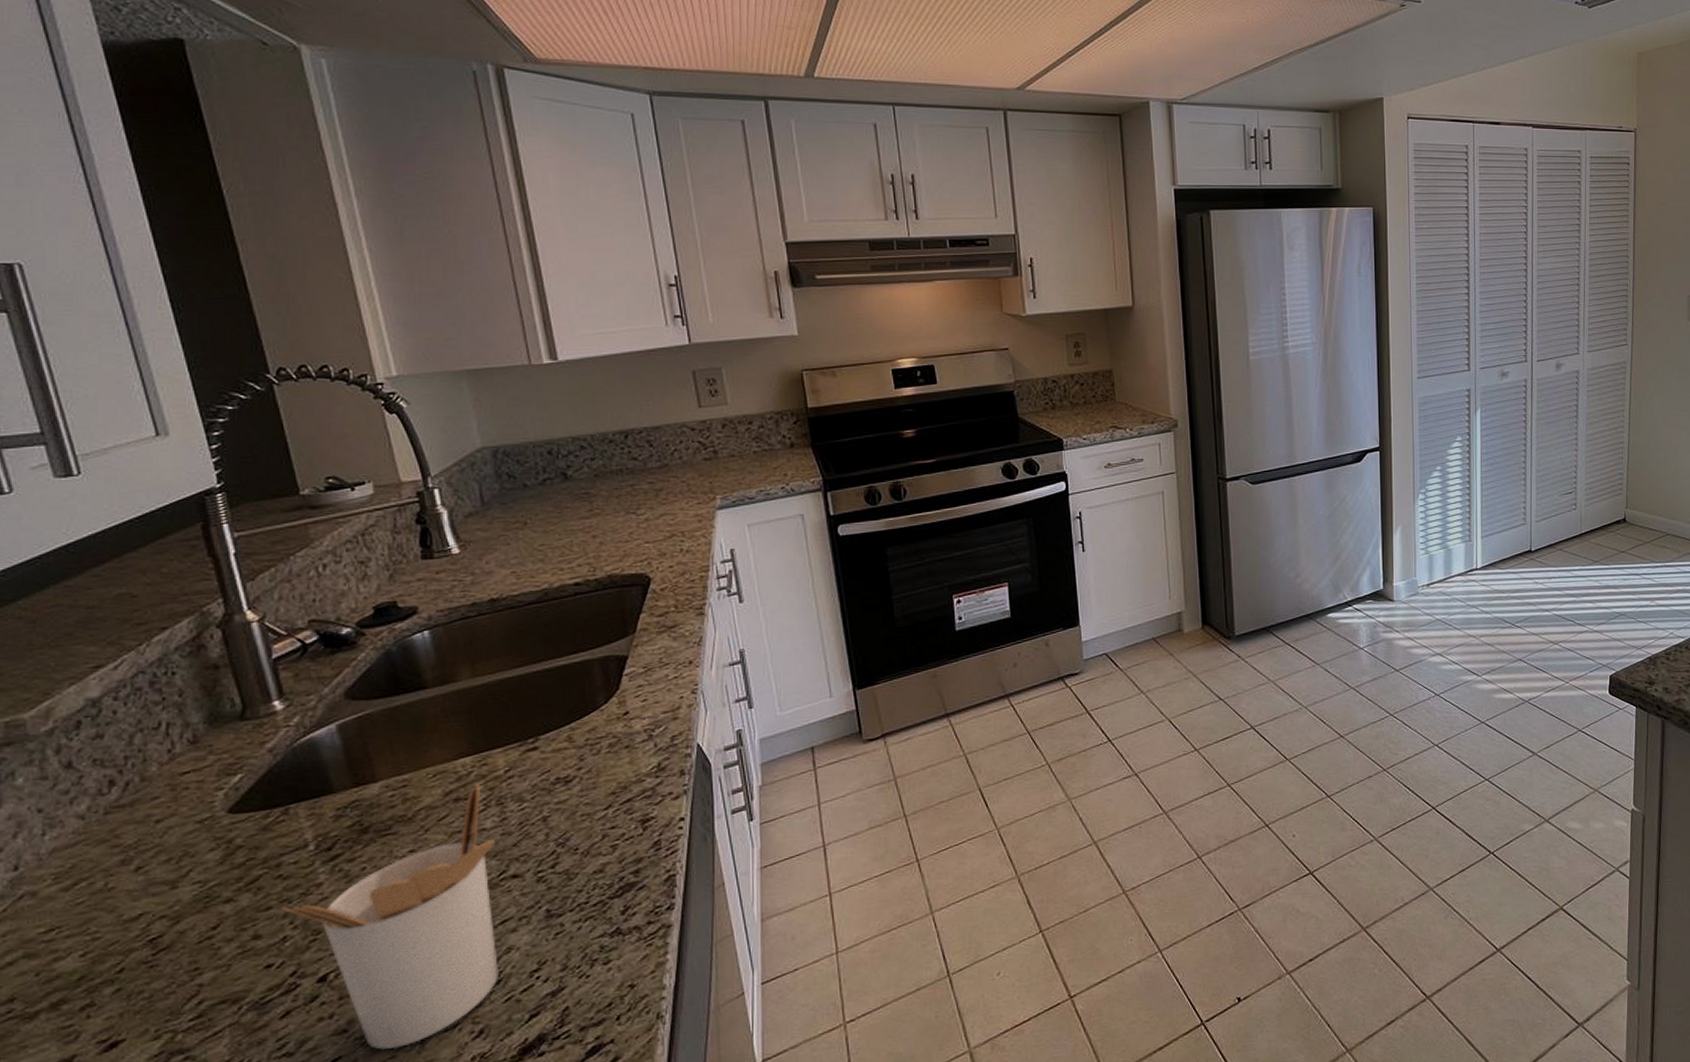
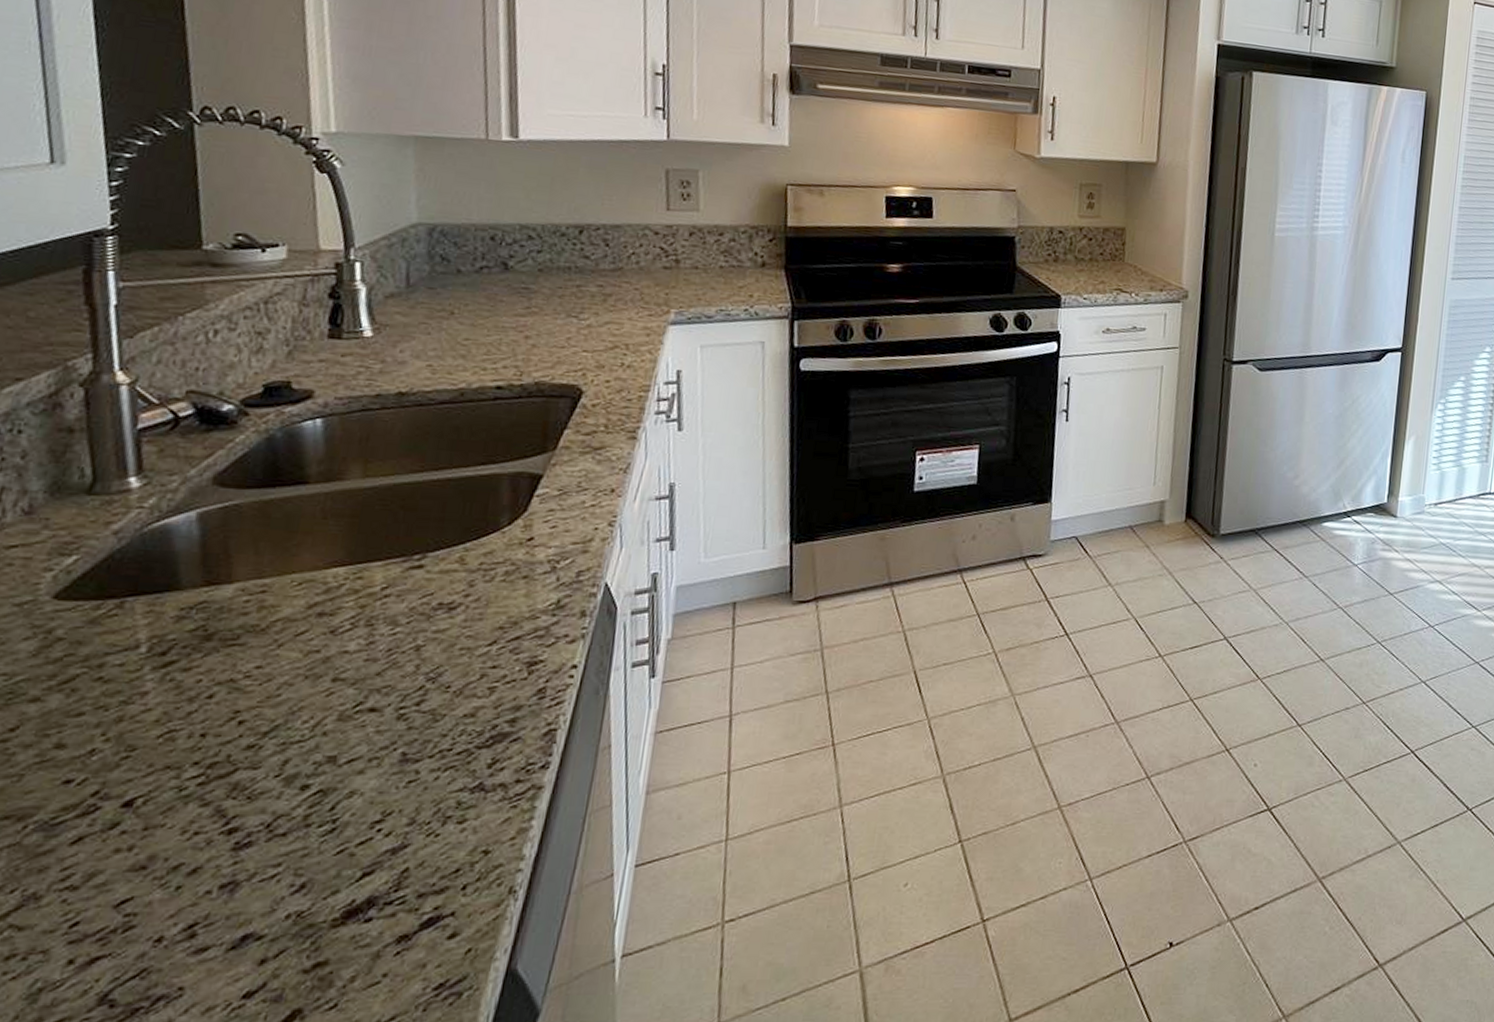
utensil holder: present [281,783,500,1050] -> none [95,598,356,896]

